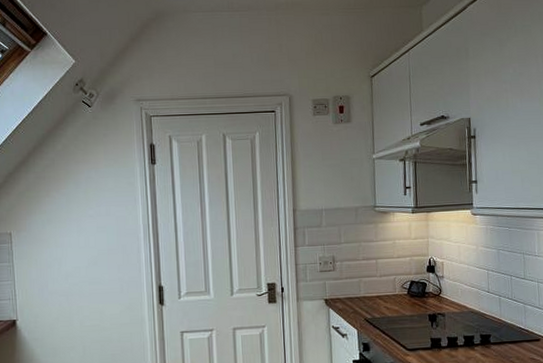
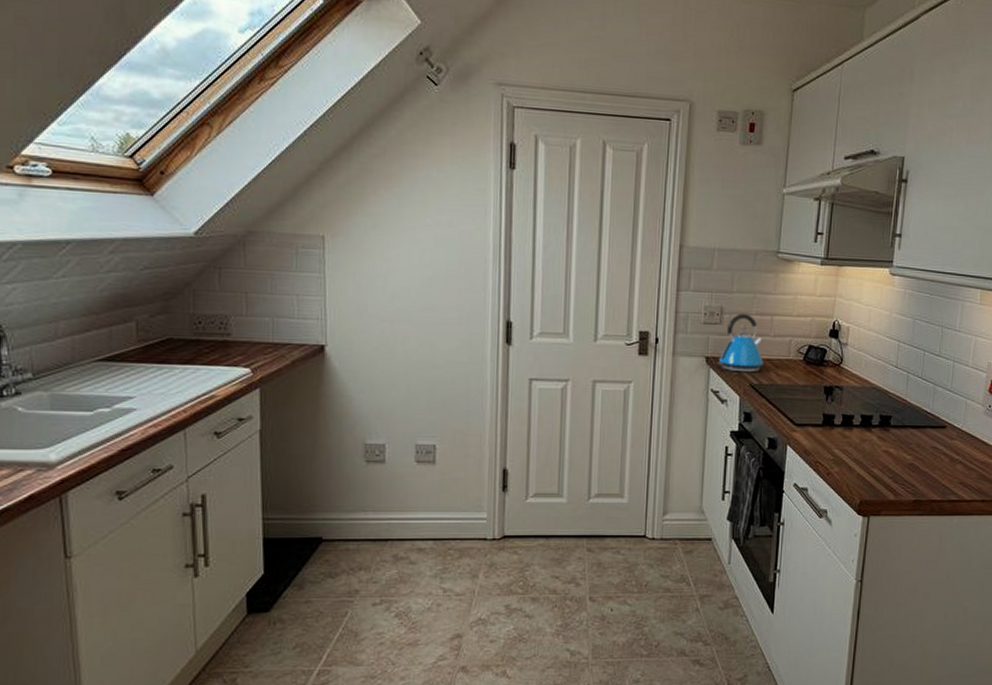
kettle: none [334,259,374,310] -> present [717,313,763,373]

